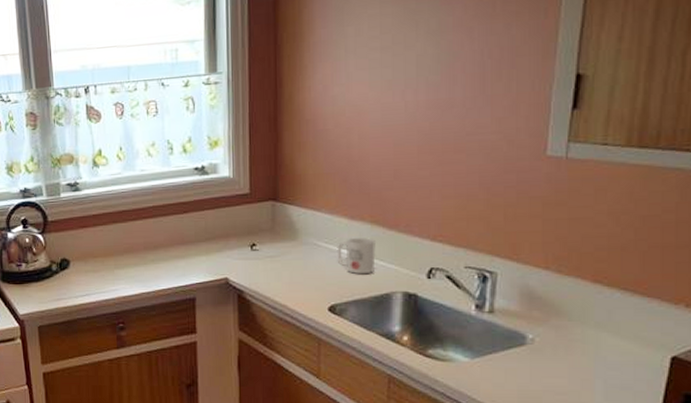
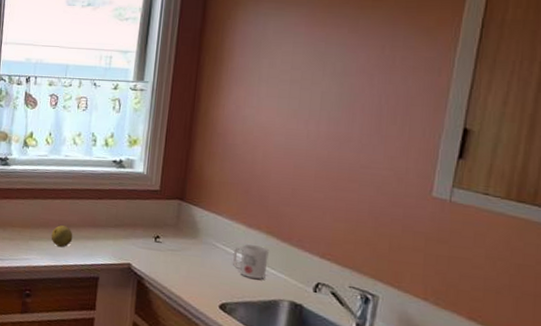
fruit: none [137,248,162,271] -> present [51,225,73,247]

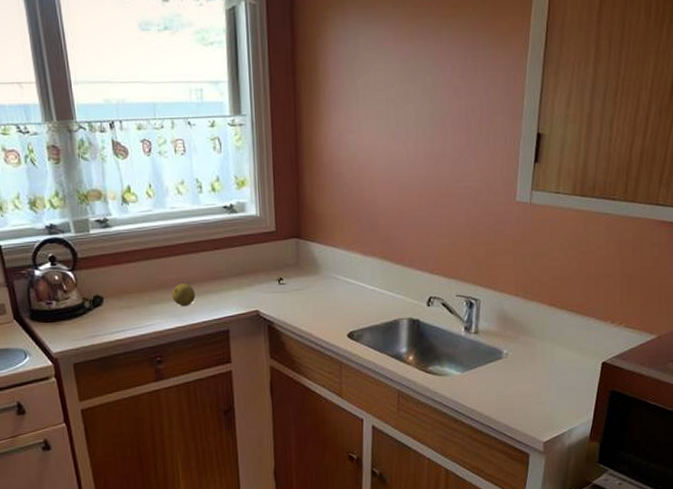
mug: present [232,243,269,279] -> none [353,271,386,304]

